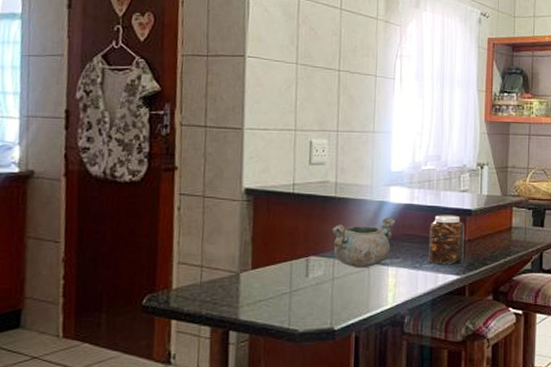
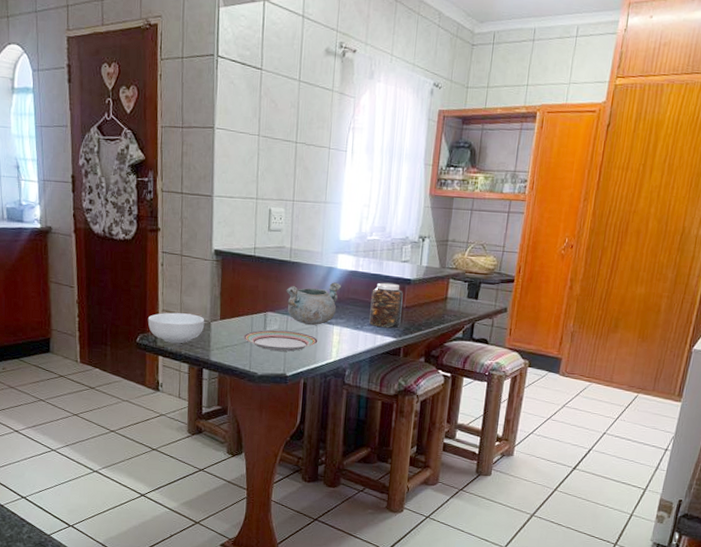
cereal bowl: none [158,265,233,302] -> present [147,312,205,344]
plate: none [280,276,371,301] -> present [243,330,318,352]

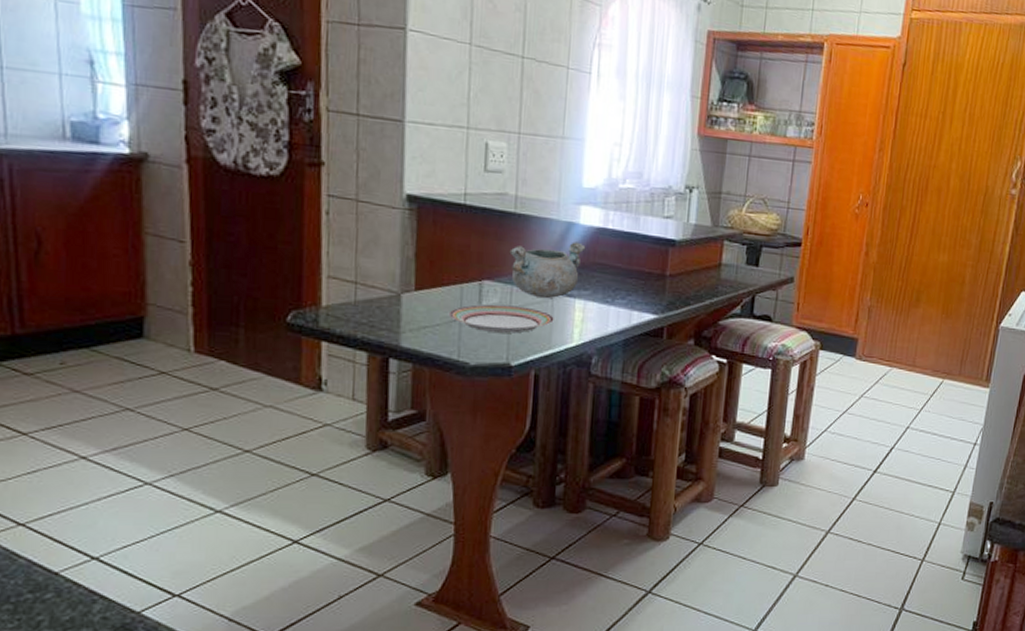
cereal bowl: present [147,312,205,344] -> none [304,280,392,324]
jar: present [369,282,403,328] -> none [622,243,666,303]

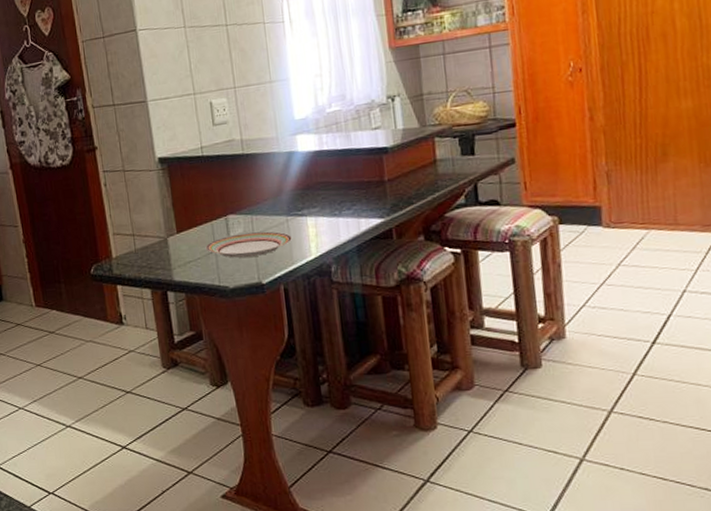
decorative bowl: present [509,241,586,299] -> none [244,167,308,222]

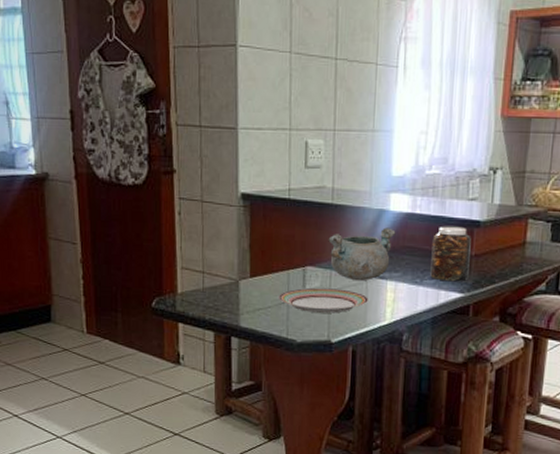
decorative bowl: none [244,167,308,222] -> present [328,227,396,282]
jar: none [344,155,386,210] -> present [430,226,471,282]

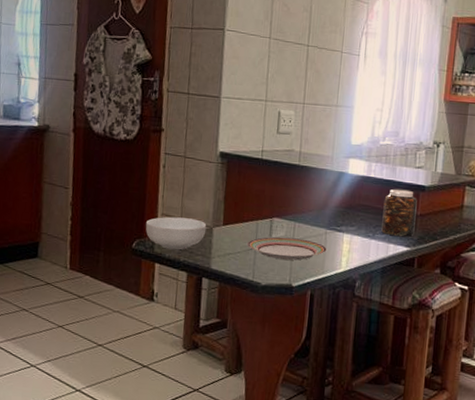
cereal bowl: none [164,270,232,308] -> present [145,216,207,250]
decorative bowl: present [328,227,396,282] -> none [294,187,353,233]

